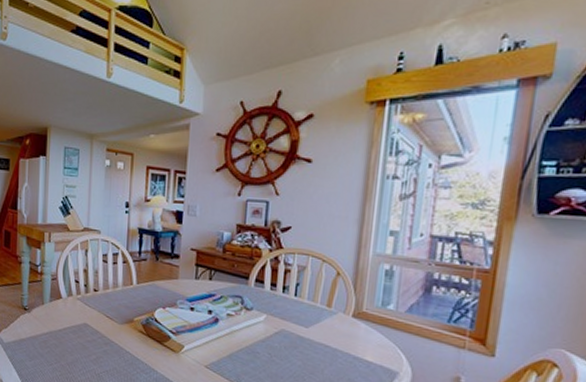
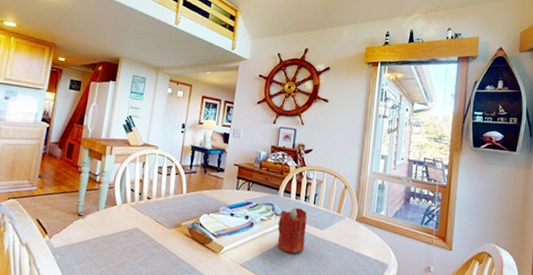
candle: none [249,299,287,356] -> present [277,206,307,254]

